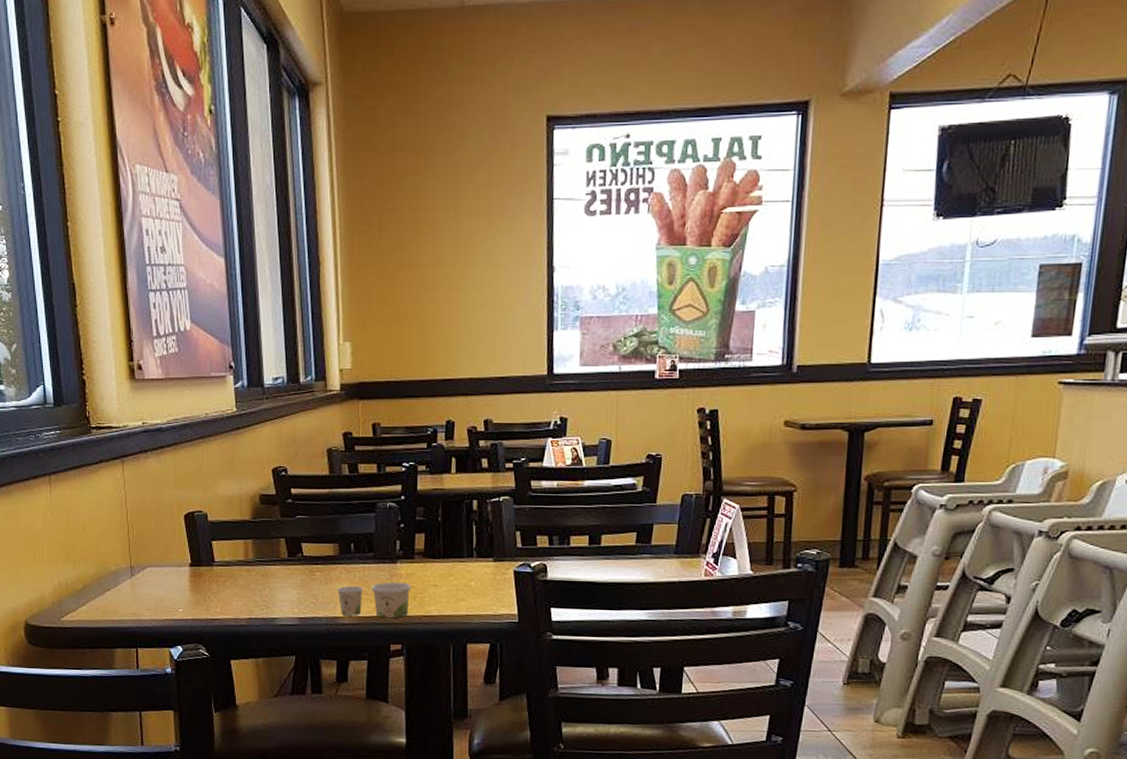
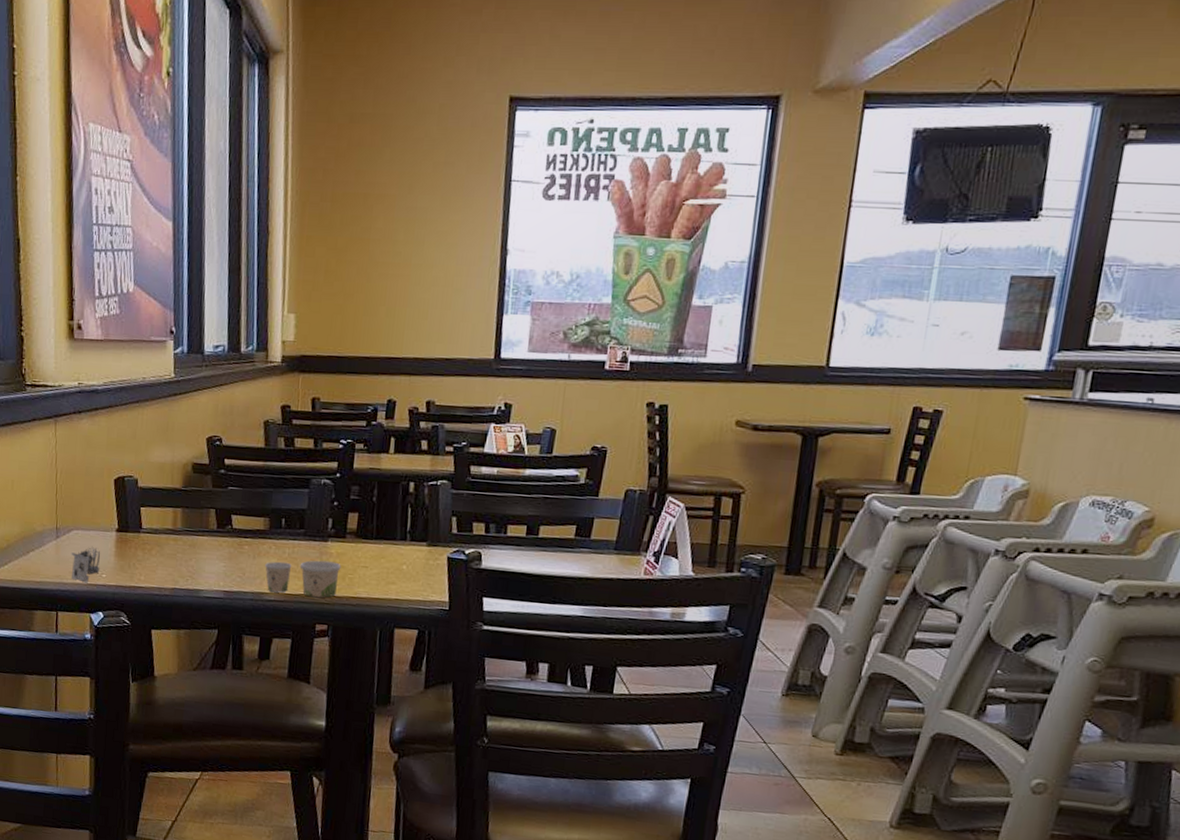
napkin holder: none [147,582,176,619] -> present [71,546,101,583]

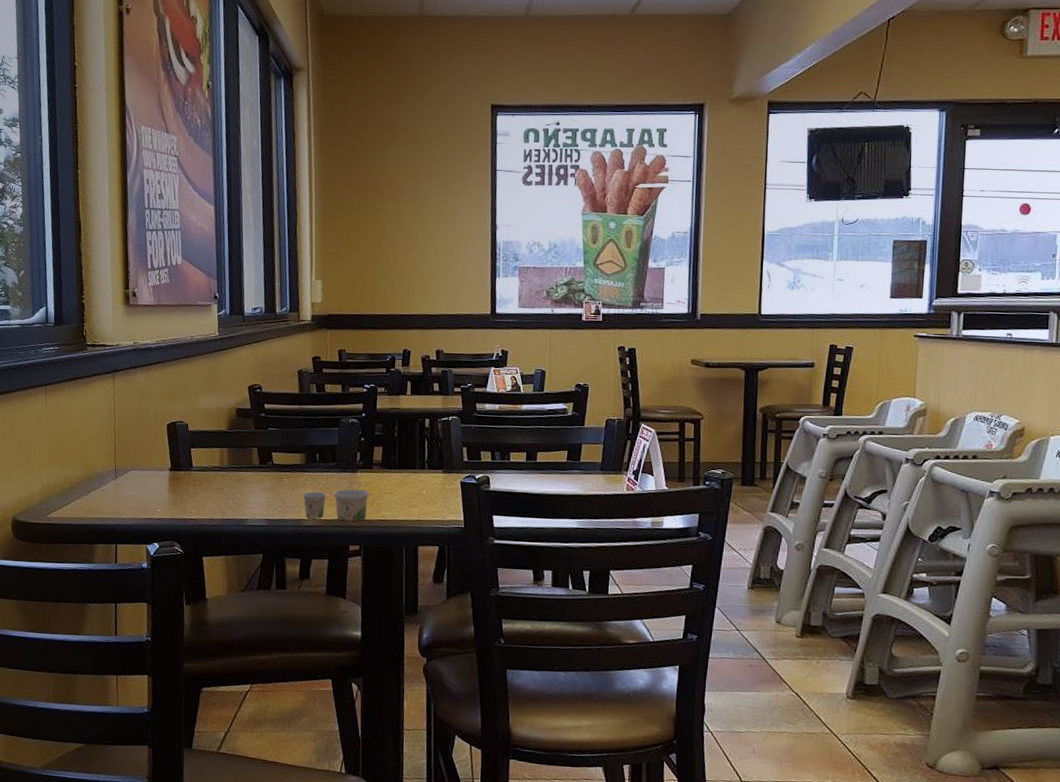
napkin holder: present [71,546,101,583] -> none [128,484,156,518]

